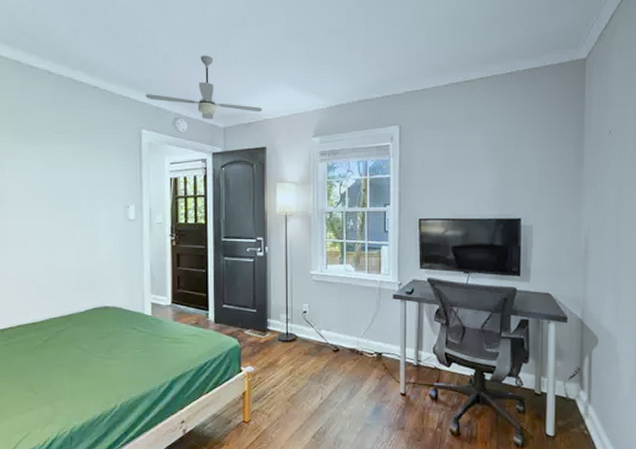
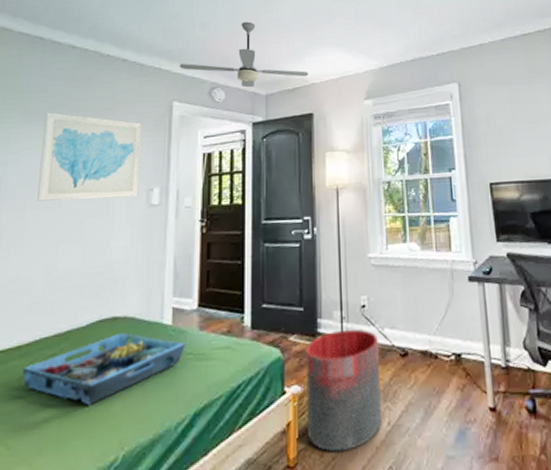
wall art: none [31,133,118,212] -> present [37,112,142,201]
serving tray: none [39,319,163,369] -> present [22,333,185,405]
trash can: none [258,328,317,414] -> present [306,329,382,452]

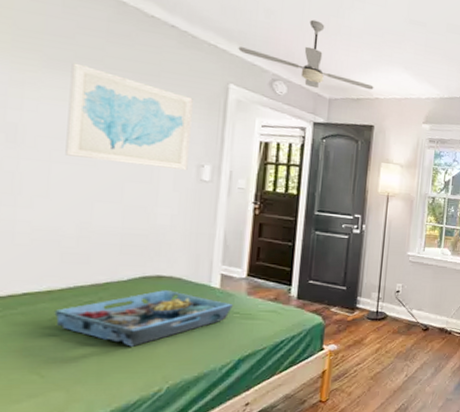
trash can: present [306,329,382,452] -> none [339,307,407,393]

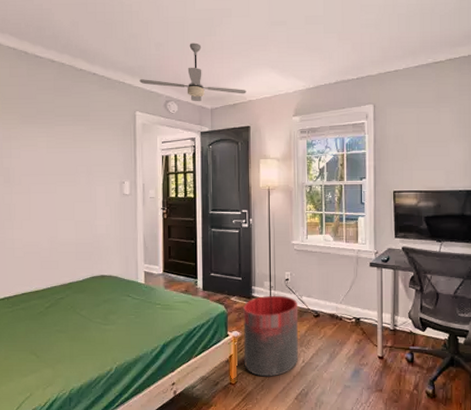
serving tray: present [54,290,233,347] -> none [41,287,155,334]
wall art: present [65,62,193,170] -> none [36,116,114,188]
trash can: none [339,307,407,393] -> present [243,295,299,377]

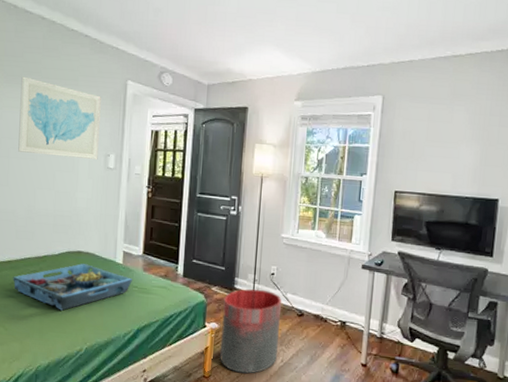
wall art: none [36,116,114,188] -> present [18,76,101,159]
serving tray: none [41,287,155,334] -> present [13,263,132,311]
ceiling fan: present [139,43,247,102] -> none [134,11,248,76]

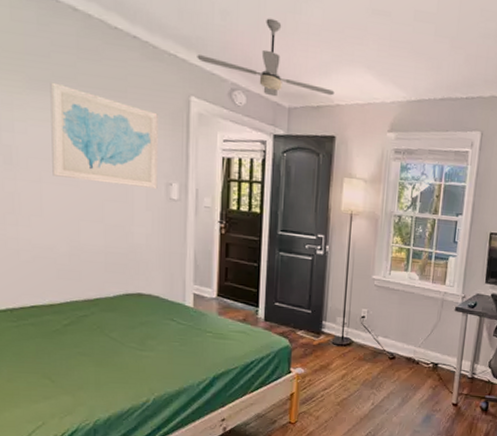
serving tray: present [13,263,132,311] -> none [57,307,206,359]
ceiling fan: none [134,11,248,76] -> present [197,18,335,97]
trash can: present [220,288,282,374] -> none [307,332,373,418]

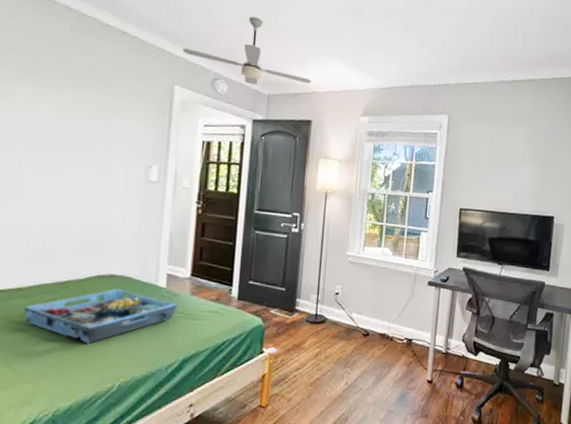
wall art: present [50,82,158,189] -> none [33,73,142,171]
serving tray: none [57,307,206,359] -> present [23,289,178,344]

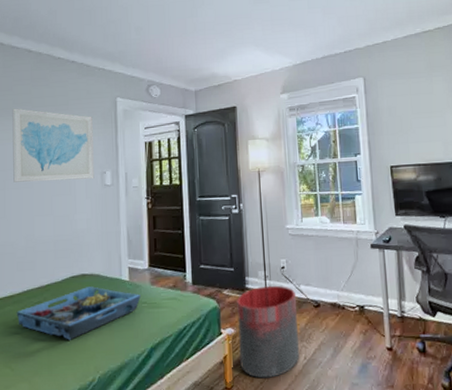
wall art: none [33,73,142,171] -> present [12,108,94,182]
ceiling fan: present [182,16,312,86] -> none [120,25,231,85]
trash can: none [279,309,347,400] -> present [237,285,299,378]

